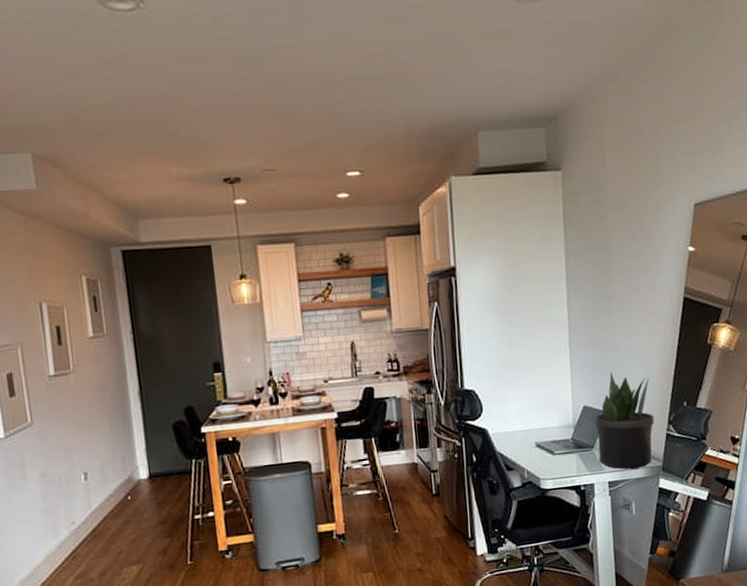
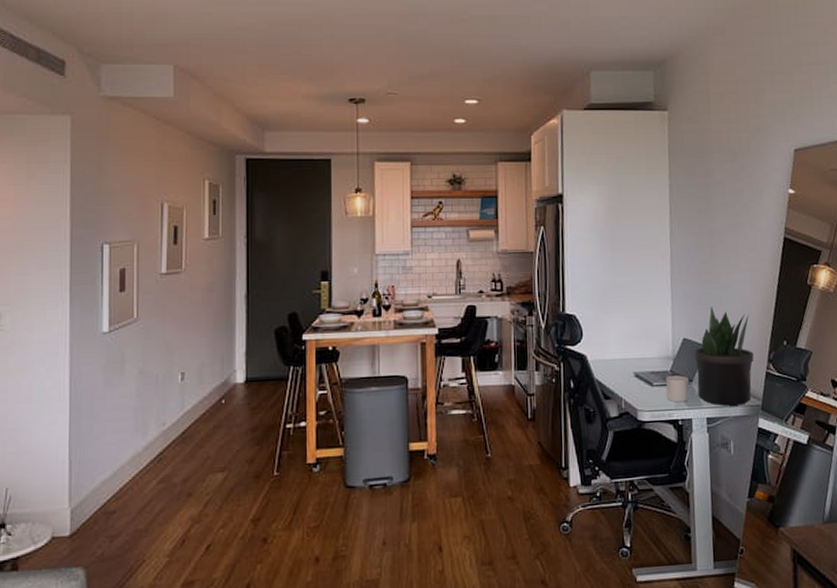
mug: none [567,442,591,469] -> present [666,375,689,402]

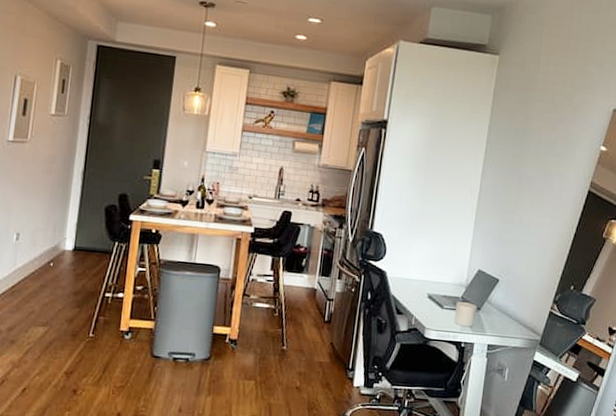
planter: present [694,306,754,406] -> none [483,244,543,338]

